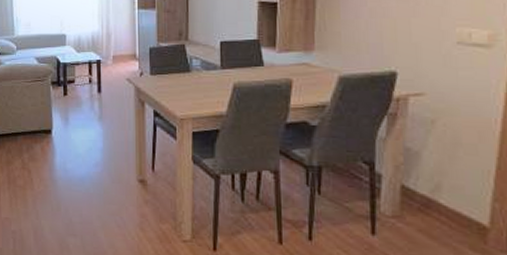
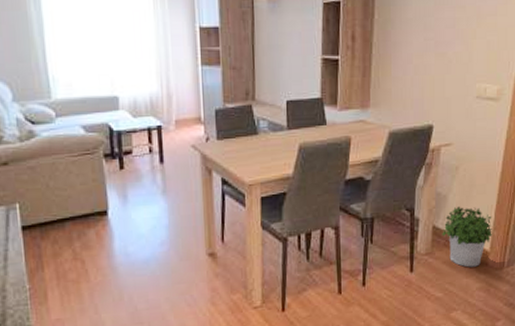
potted plant: none [414,166,492,243] -> present [442,206,492,268]

